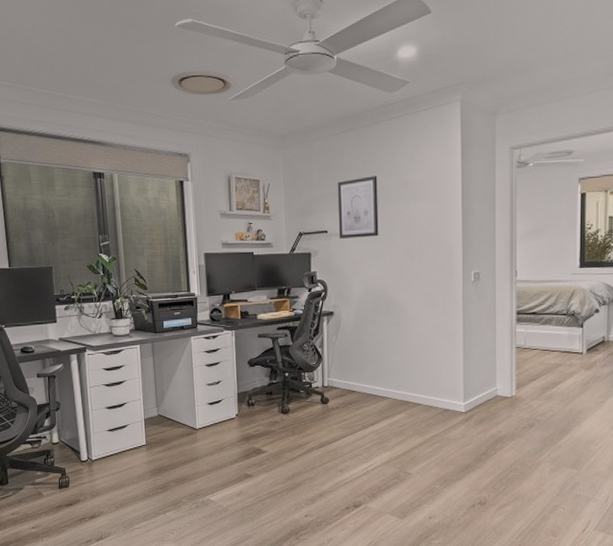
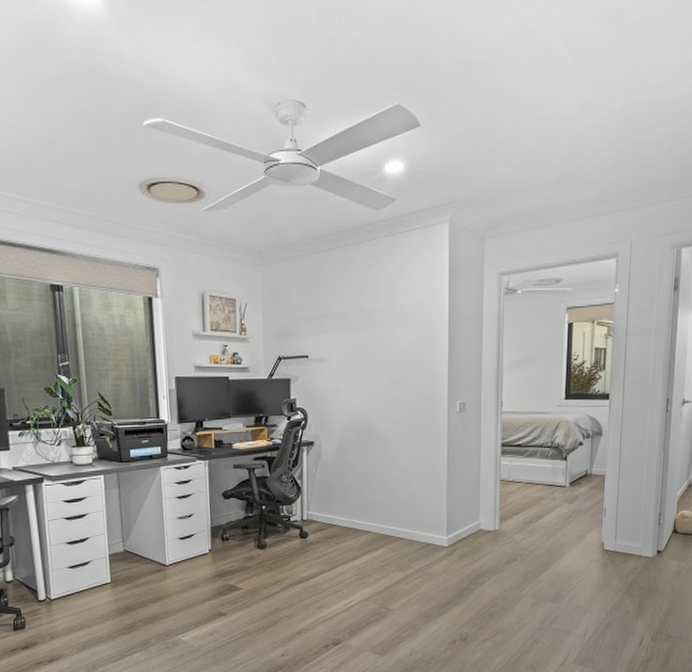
wall art: present [337,176,379,239] -> none [319,298,362,364]

